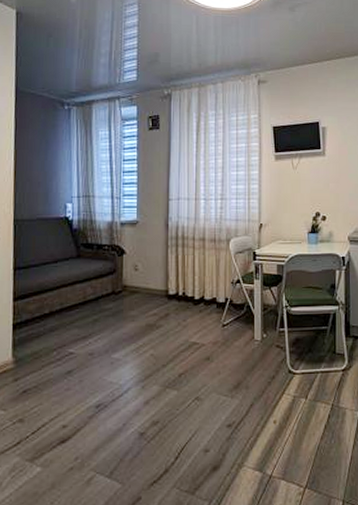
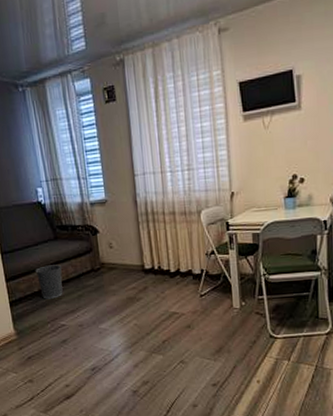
wastebasket: none [49,284,79,323] -> present [35,264,63,299]

